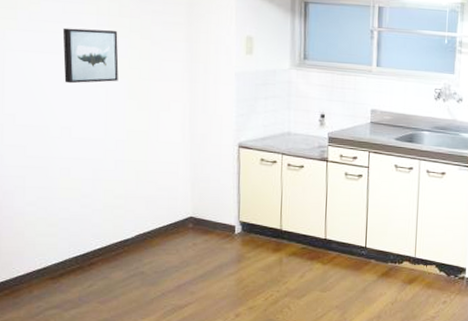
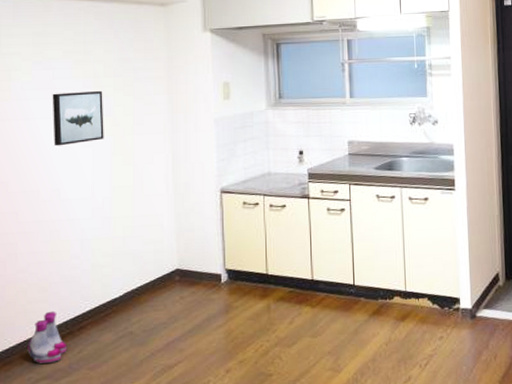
boots: none [36,245,78,294] -> present [27,311,68,363]

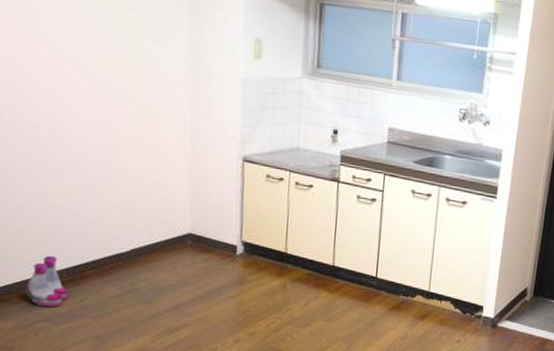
wall art: present [52,90,104,146] -> none [54,18,115,82]

